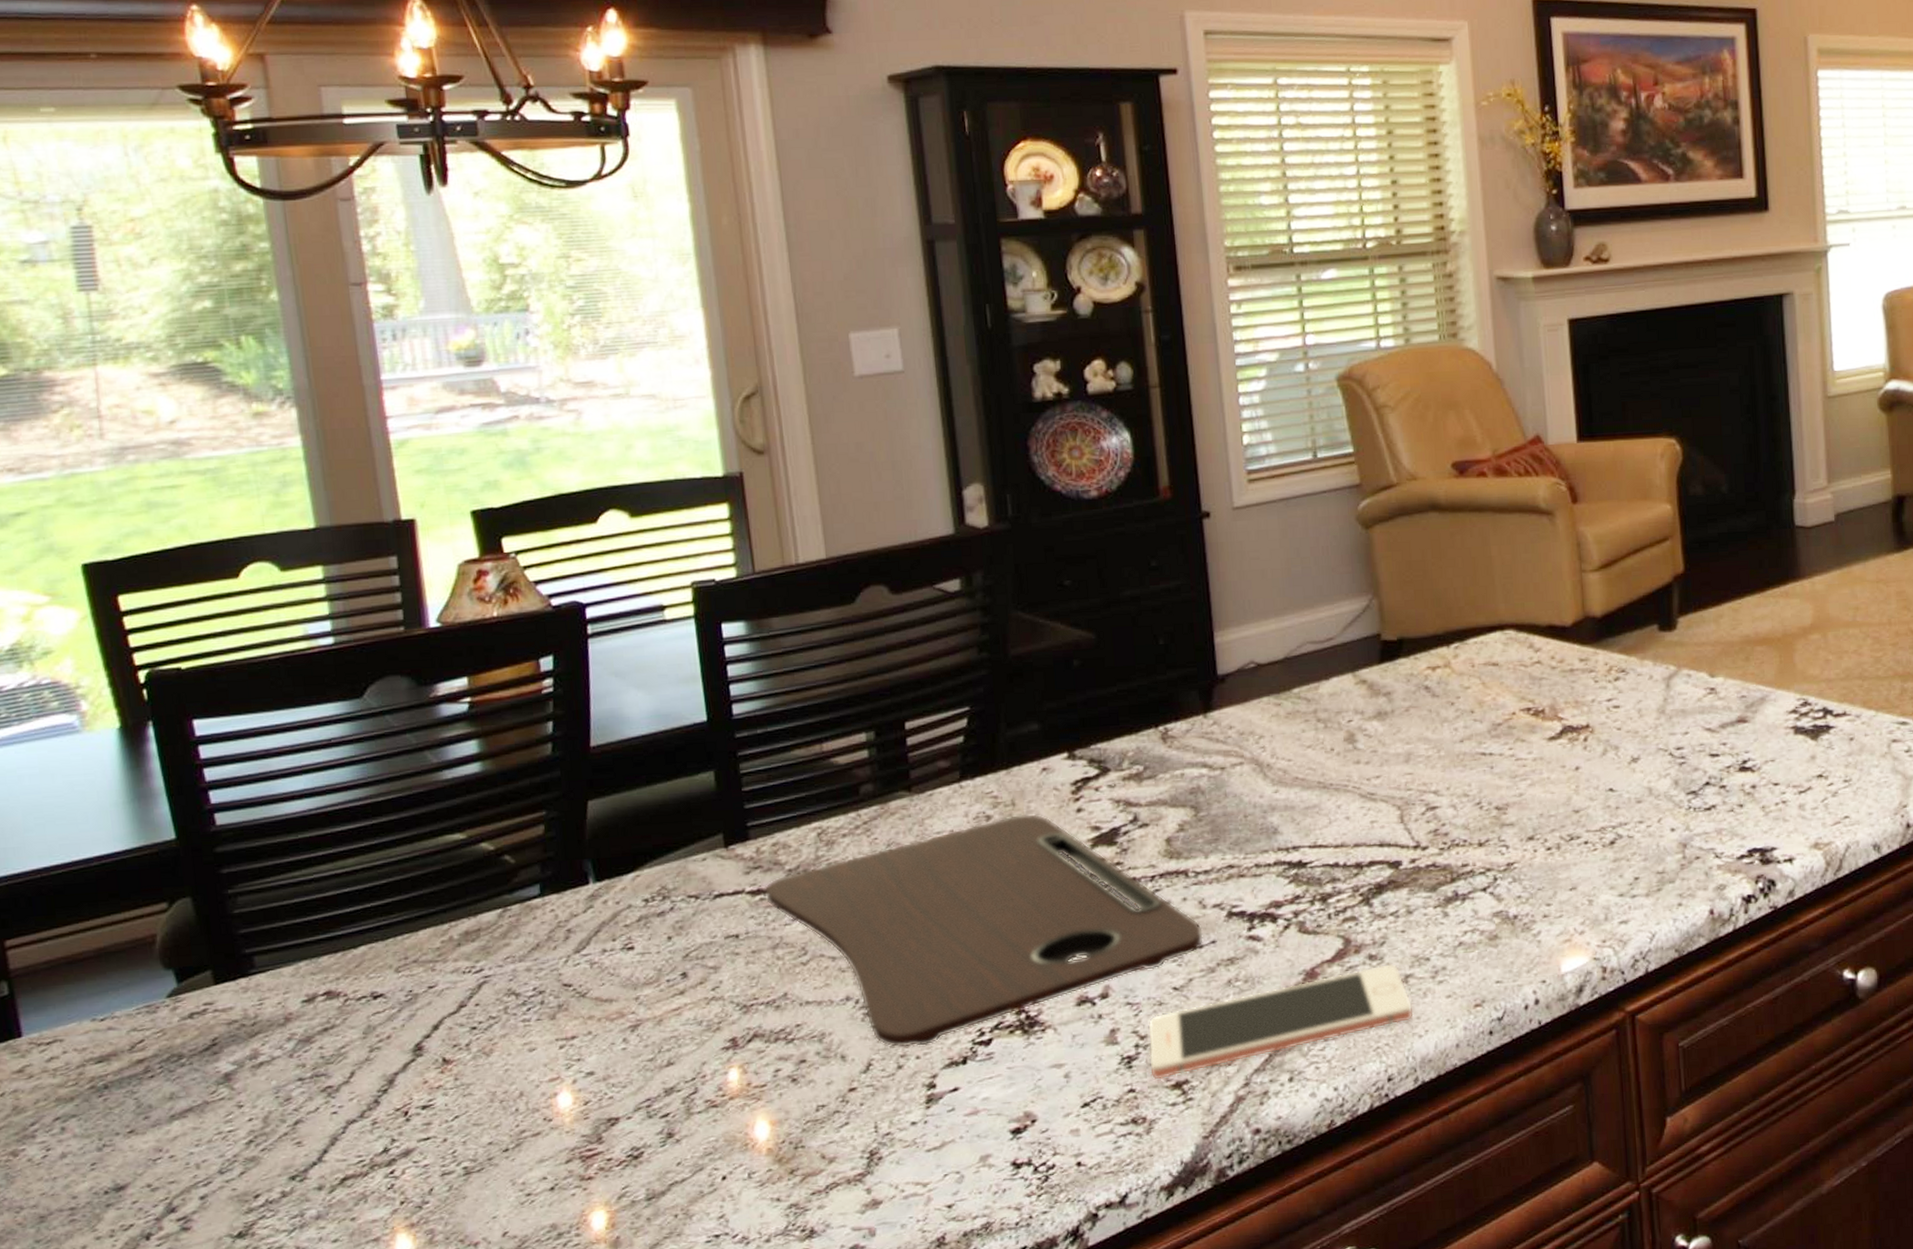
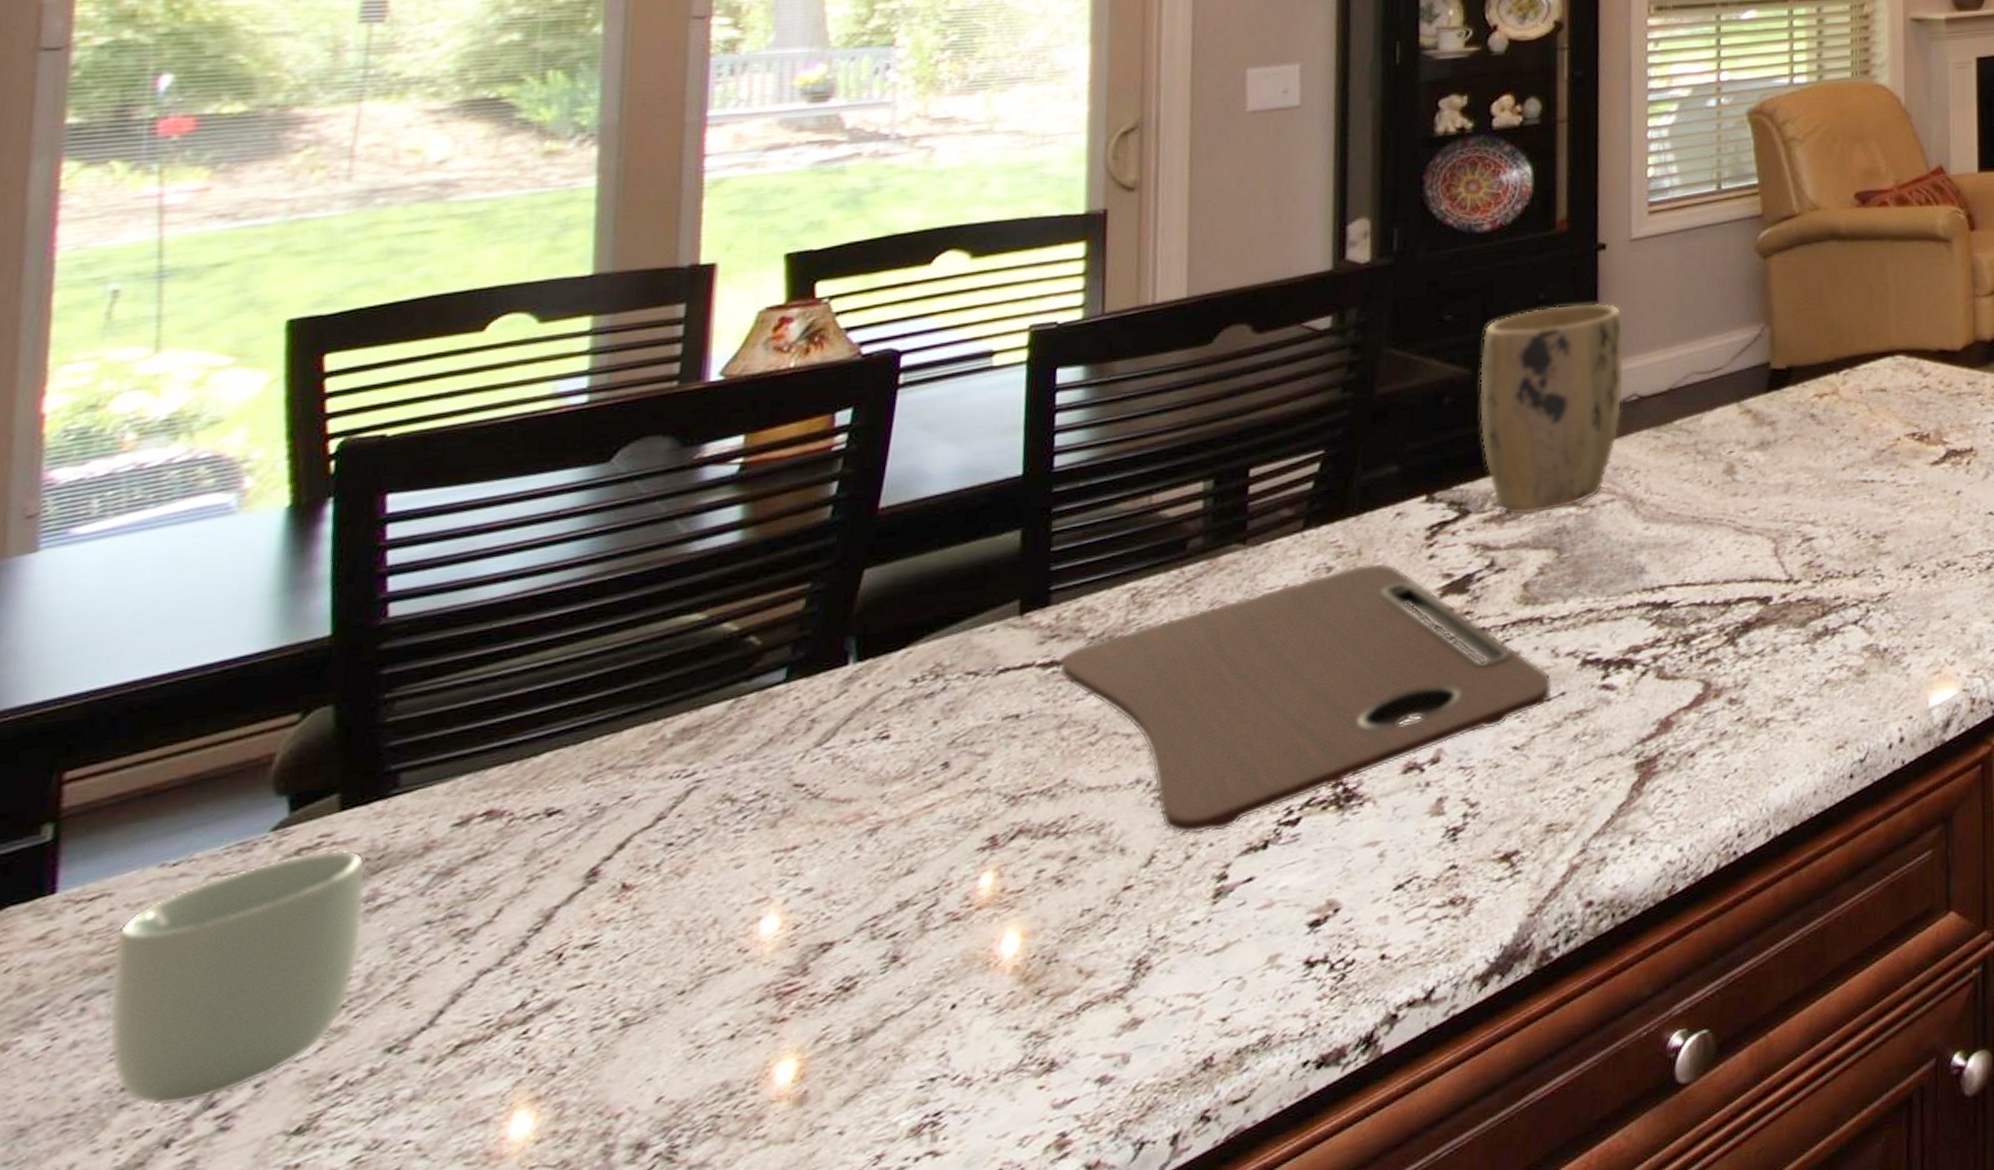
cup: none [73,1015,255,1209] -> present [108,849,366,1107]
plant pot: none [1101,570,1242,774] -> present [1479,302,1625,515]
cell phone: present [1147,963,1414,1080] -> none [1476,706,1771,853]

